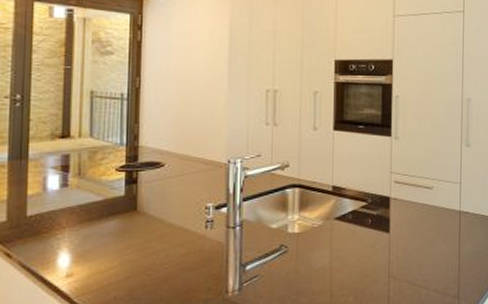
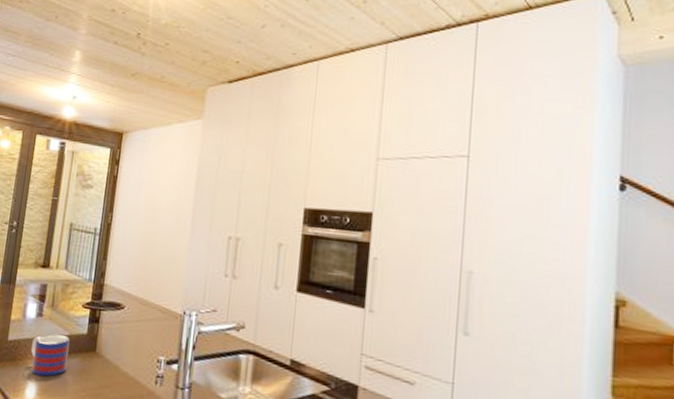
mug: none [59,201,106,244] -> present [31,334,70,377]

